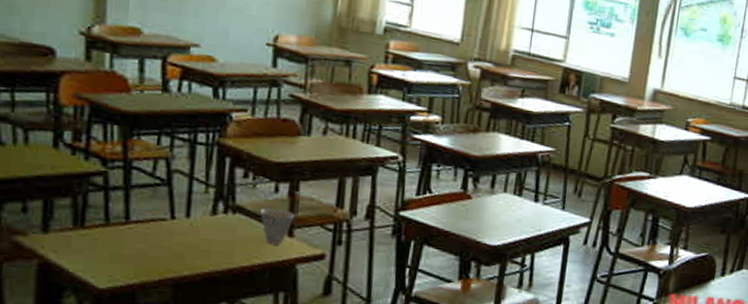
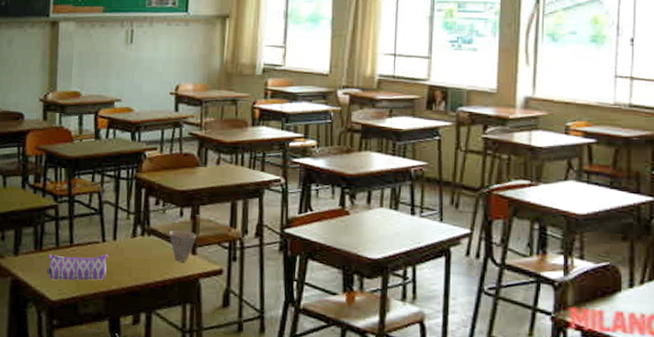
pencil case: none [92,231,179,265] -> present [47,253,109,281]

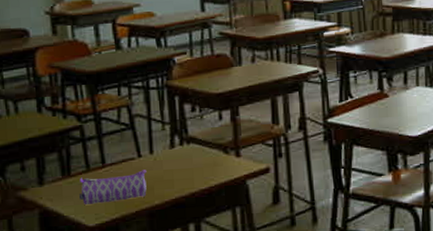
cup: present [169,230,197,262] -> none [209,134,239,166]

